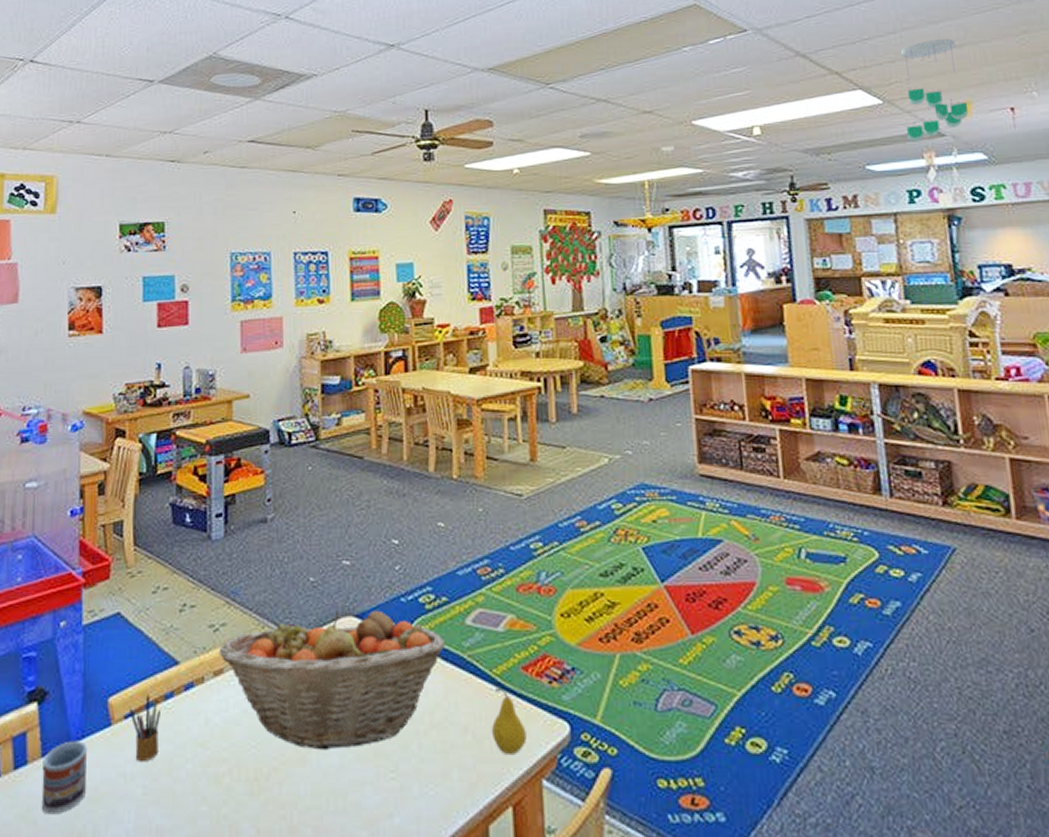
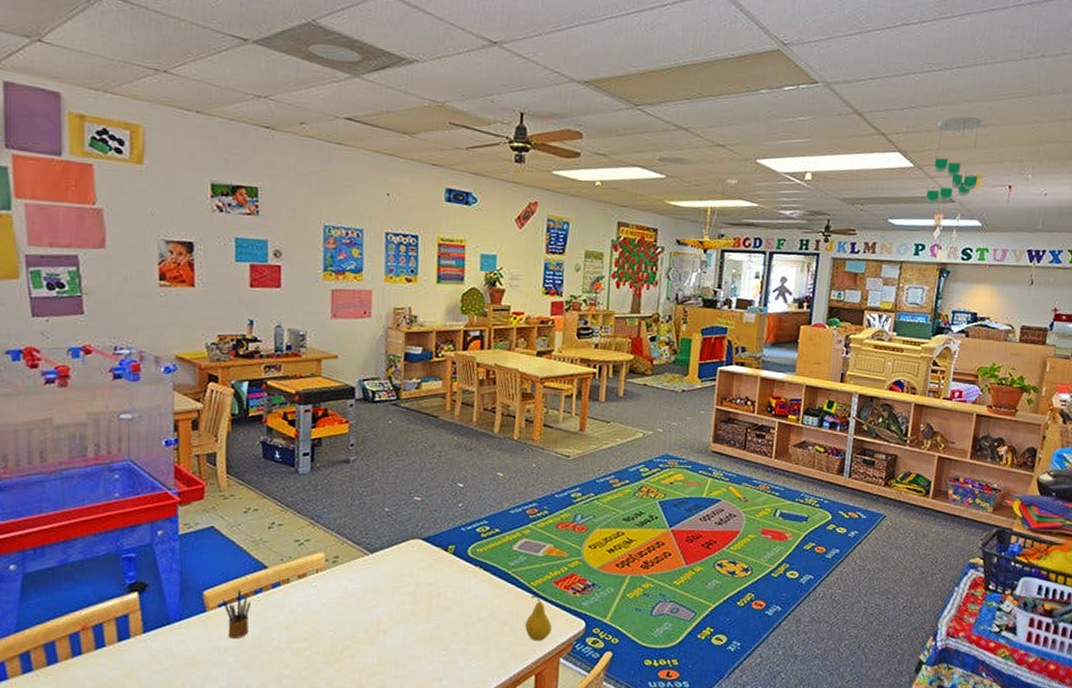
cup: present [41,740,87,815] -> none [144,622,184,675]
fruit basket: present [219,610,446,750] -> none [303,534,495,635]

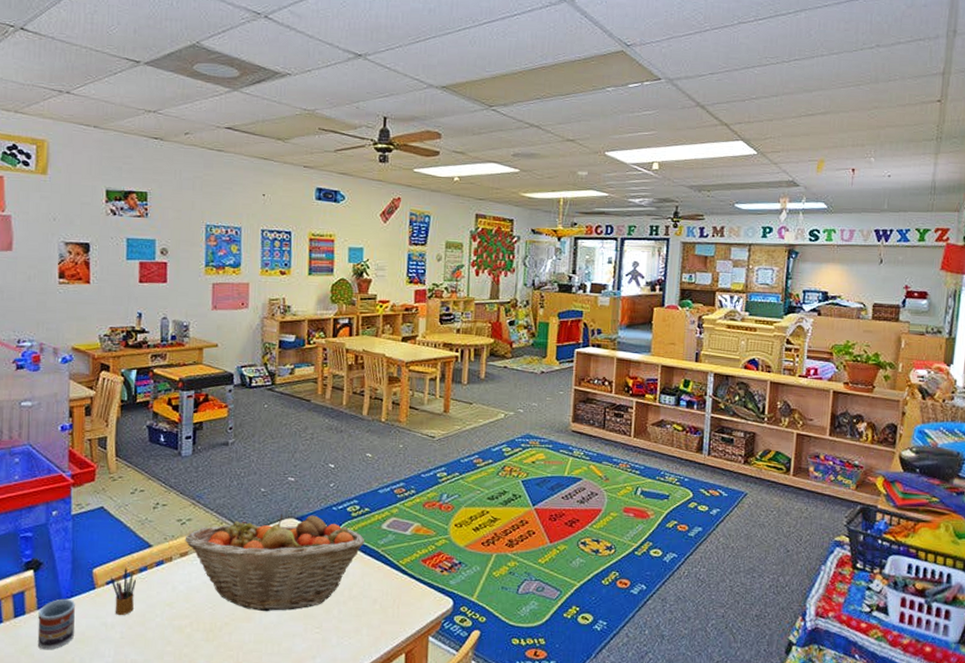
cup: none [144,622,184,675] -> present [37,598,75,650]
fruit basket: none [303,534,495,635] -> present [185,514,365,612]
fruit: present [525,595,552,642] -> none [395,573,421,620]
ceiling mobile: present [925,116,983,205] -> none [770,105,822,189]

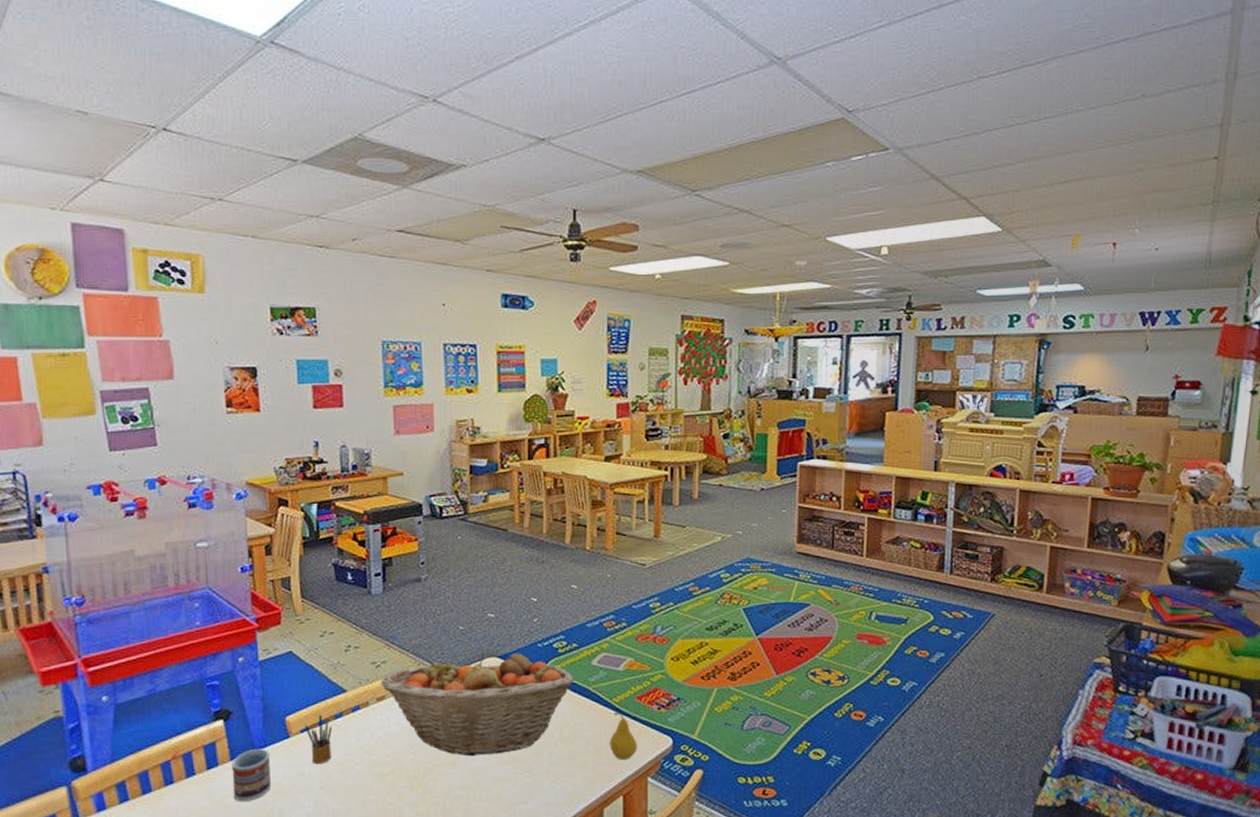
fruit: none [395,573,421,620] -> present [610,712,637,761]

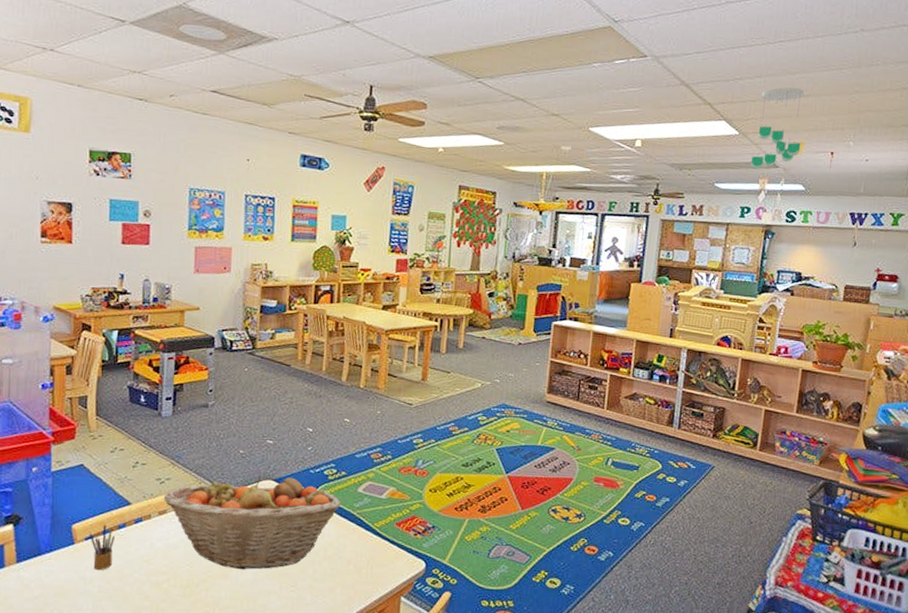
cup: present [232,748,271,802] -> none [16,553,54,602]
fruit: present [610,712,637,761] -> none [369,535,394,581]
ceiling mobile: none [1017,171,1078,270] -> present [750,87,805,170]

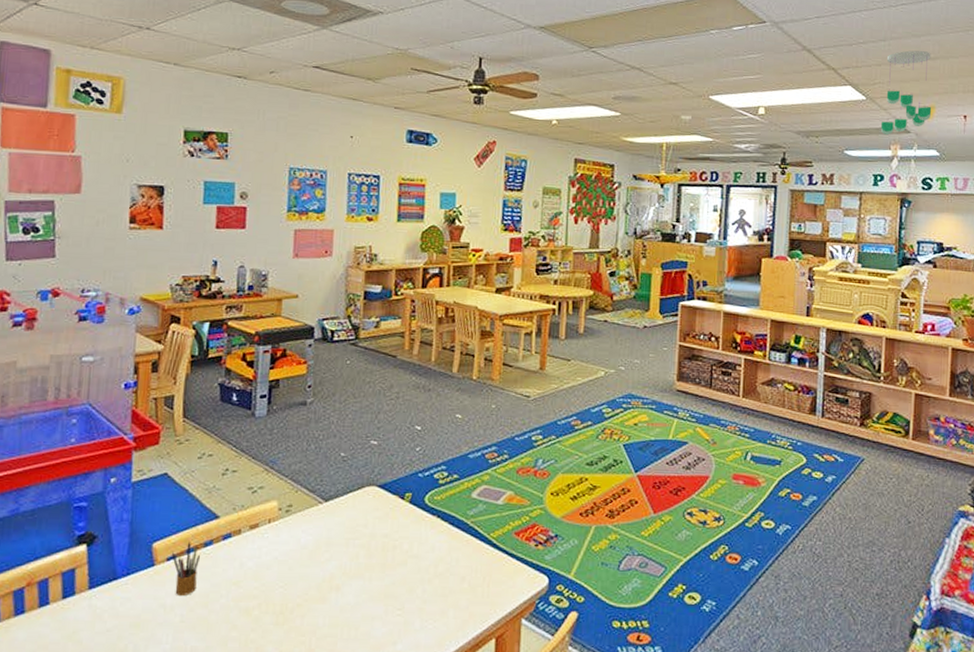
fruit basket: present [163,475,341,570] -> none [255,481,453,592]

